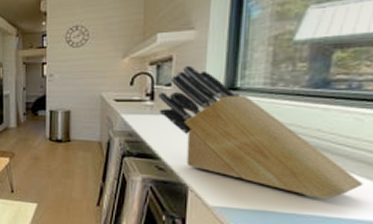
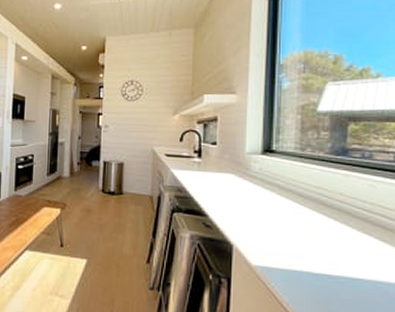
knife block: present [159,65,364,200] -> none [205,126,380,261]

